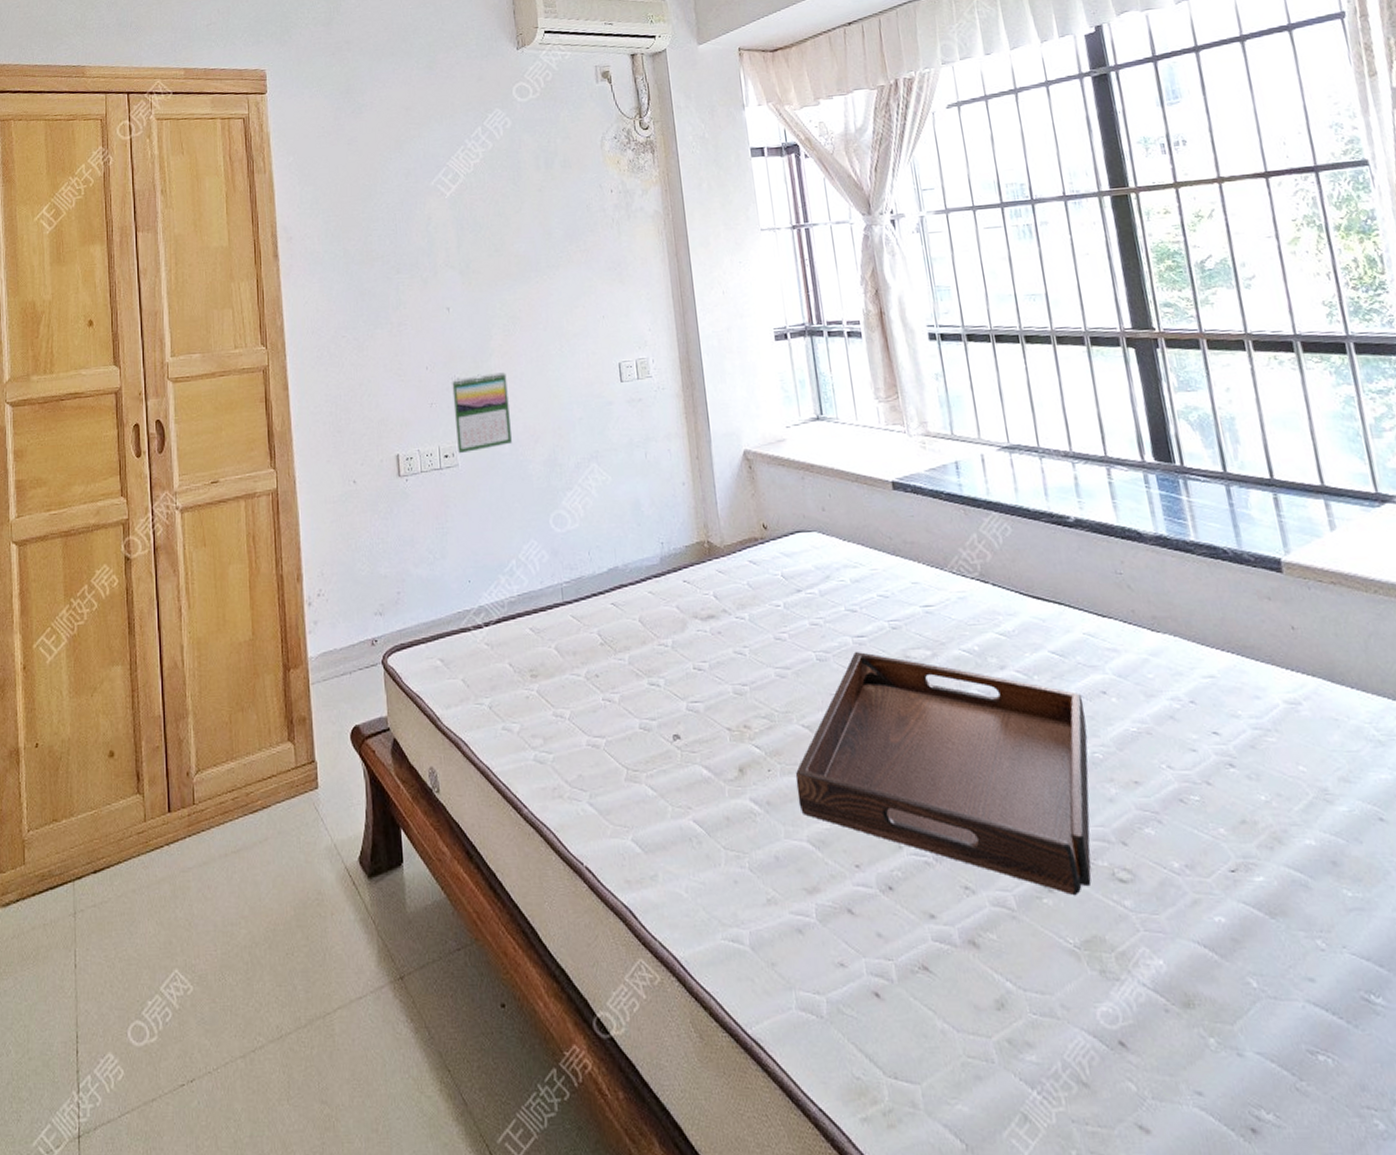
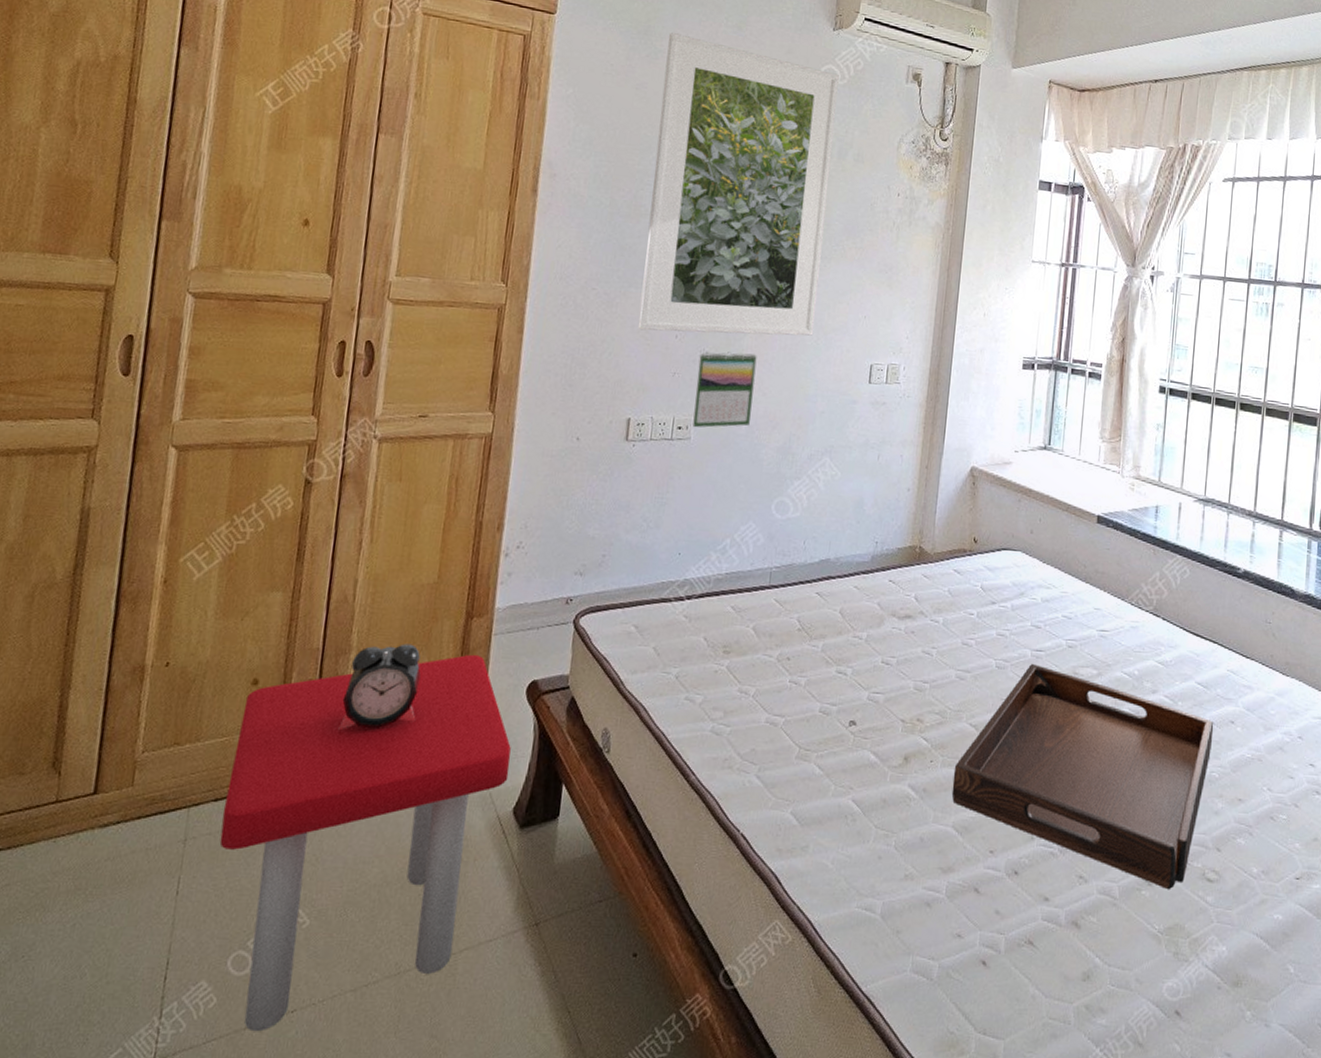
stool: none [102,705,349,1103] -> present [219,654,511,1032]
alarm clock: none [188,702,256,794] -> present [338,643,421,731]
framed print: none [368,85,556,368] -> present [638,33,839,337]

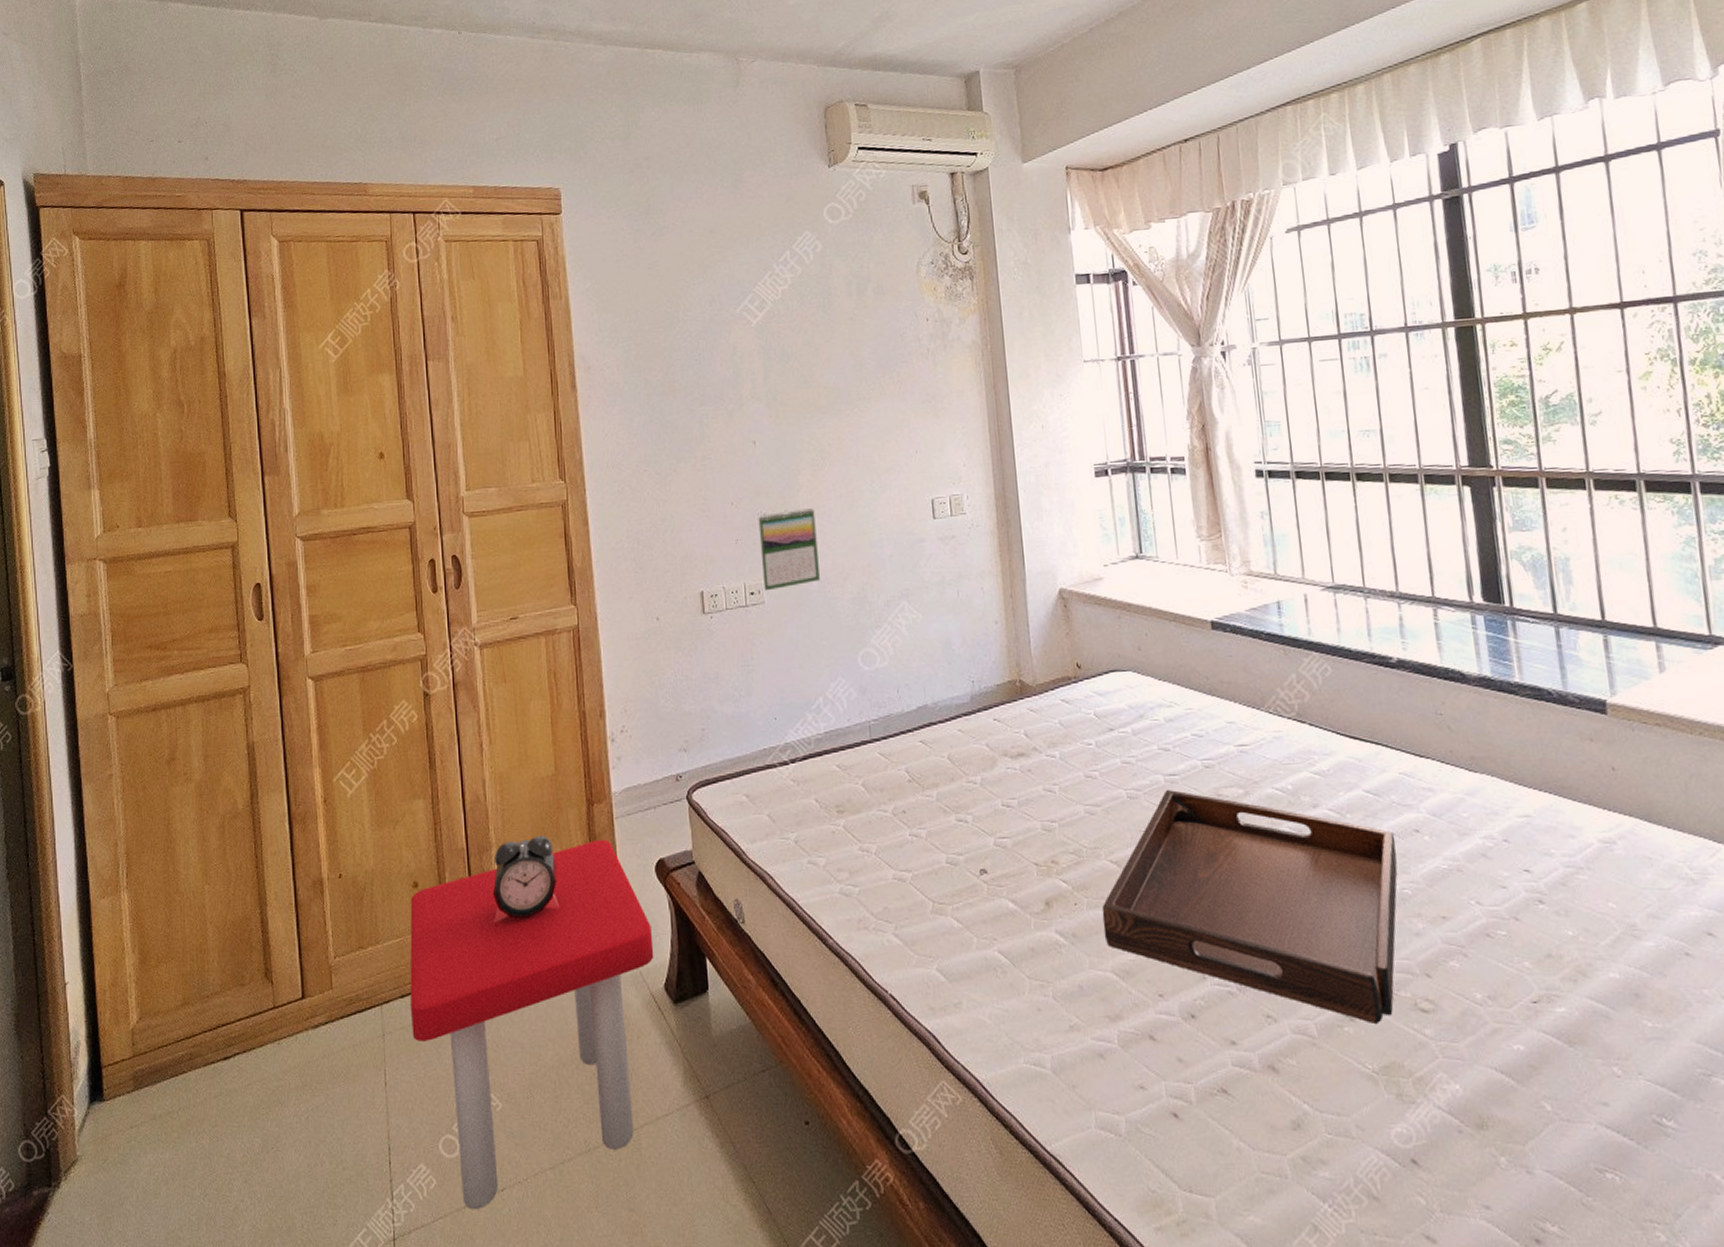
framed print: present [638,33,839,337] -> none [669,206,867,503]

